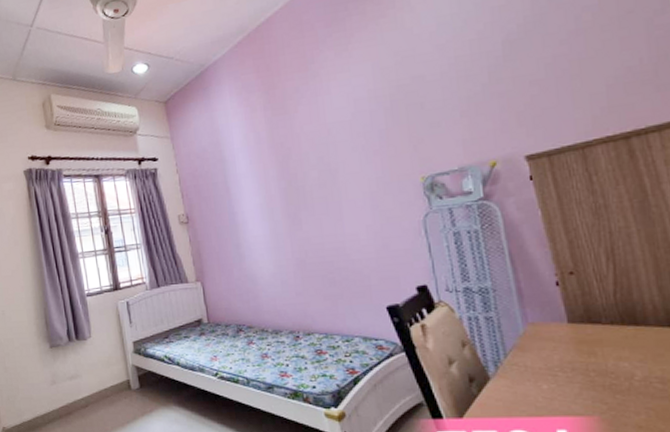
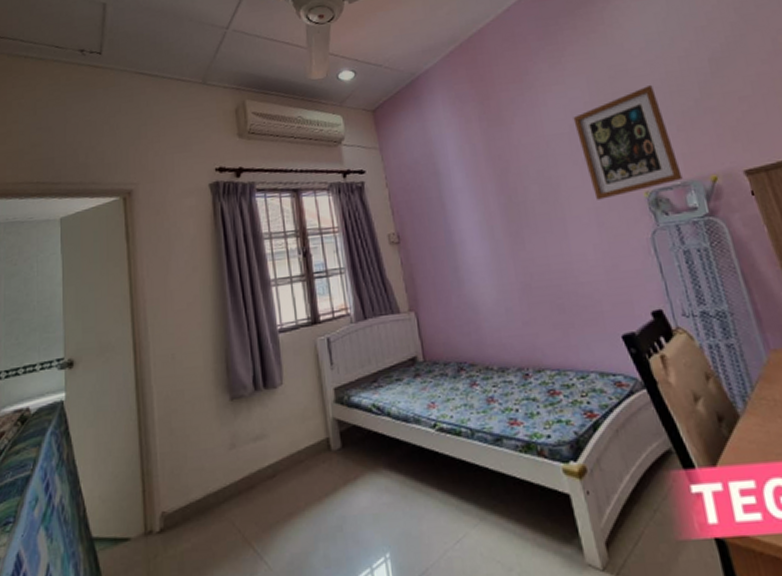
wall art: none [355,70,461,185] -> present [573,84,683,200]

